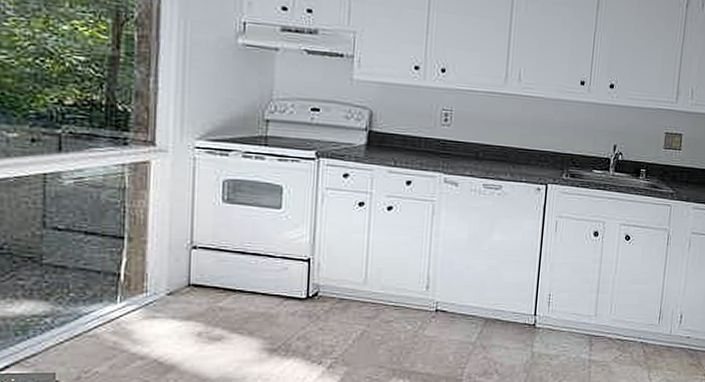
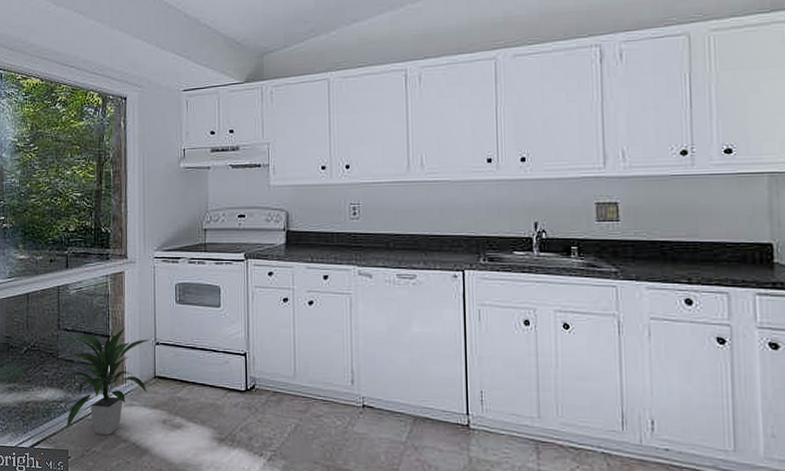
indoor plant: none [53,227,185,353] -> present [65,327,151,436]

